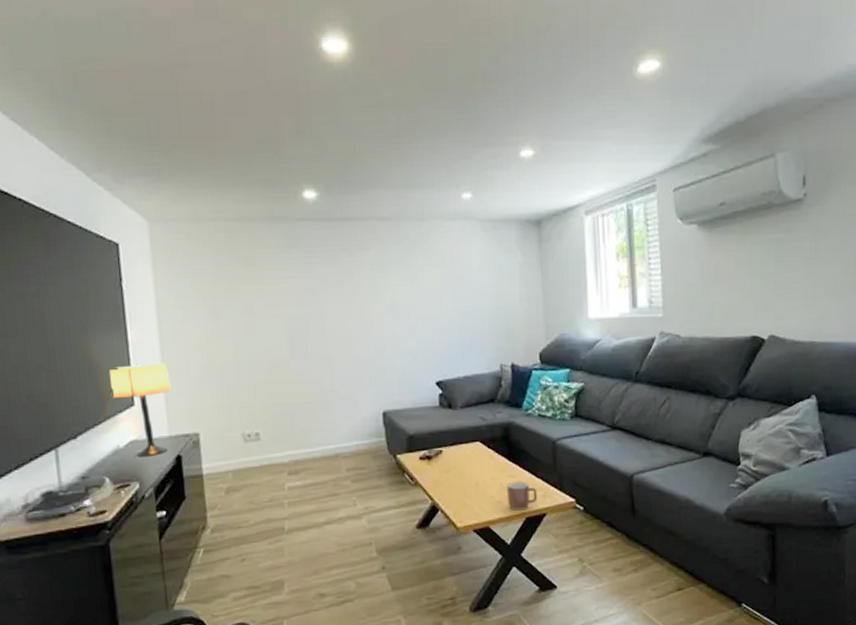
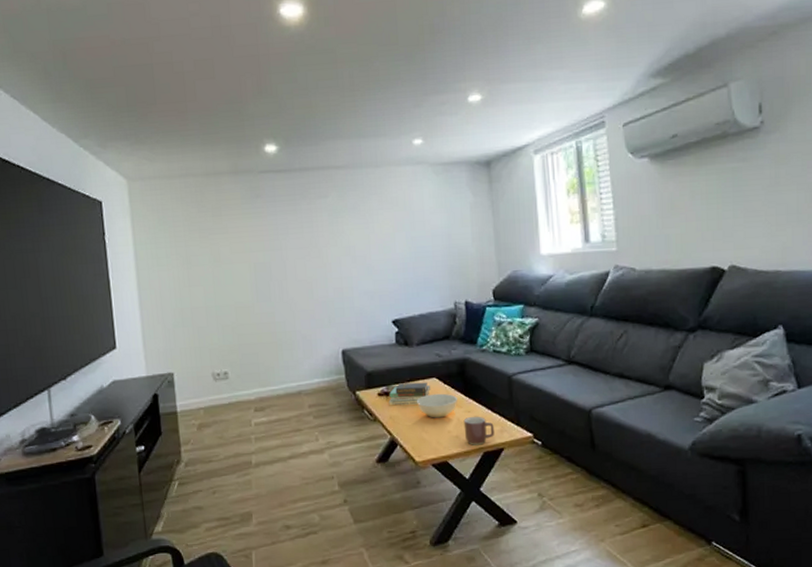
table lamp: present [107,362,171,458] -> none [92,308,149,397]
books: none [430,446,474,471] -> present [388,382,430,406]
bowl: none [459,457,501,483] -> present [416,393,457,418]

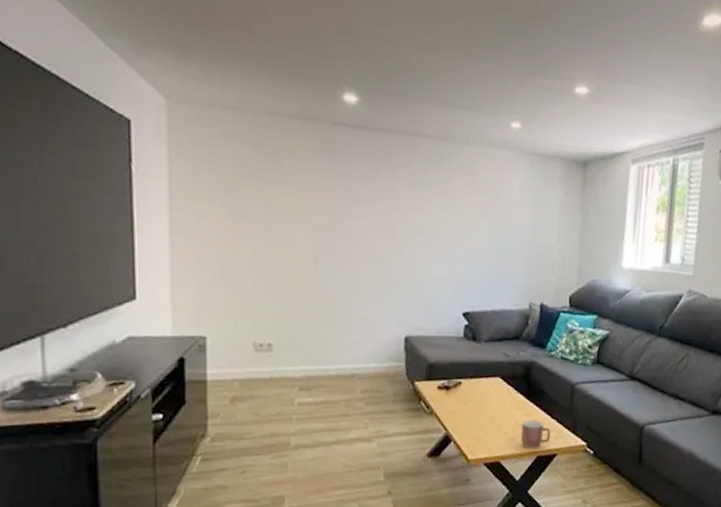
books: present [388,382,430,406] -> none [448,379,493,403]
bowl: present [416,393,457,418] -> none [476,393,519,418]

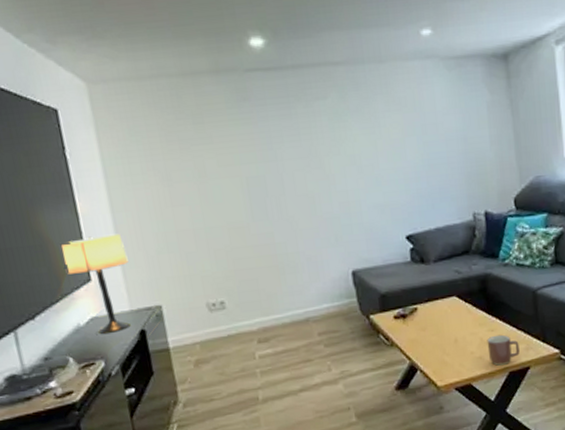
table lamp: none [107,254,179,356] -> present [59,233,131,336]

